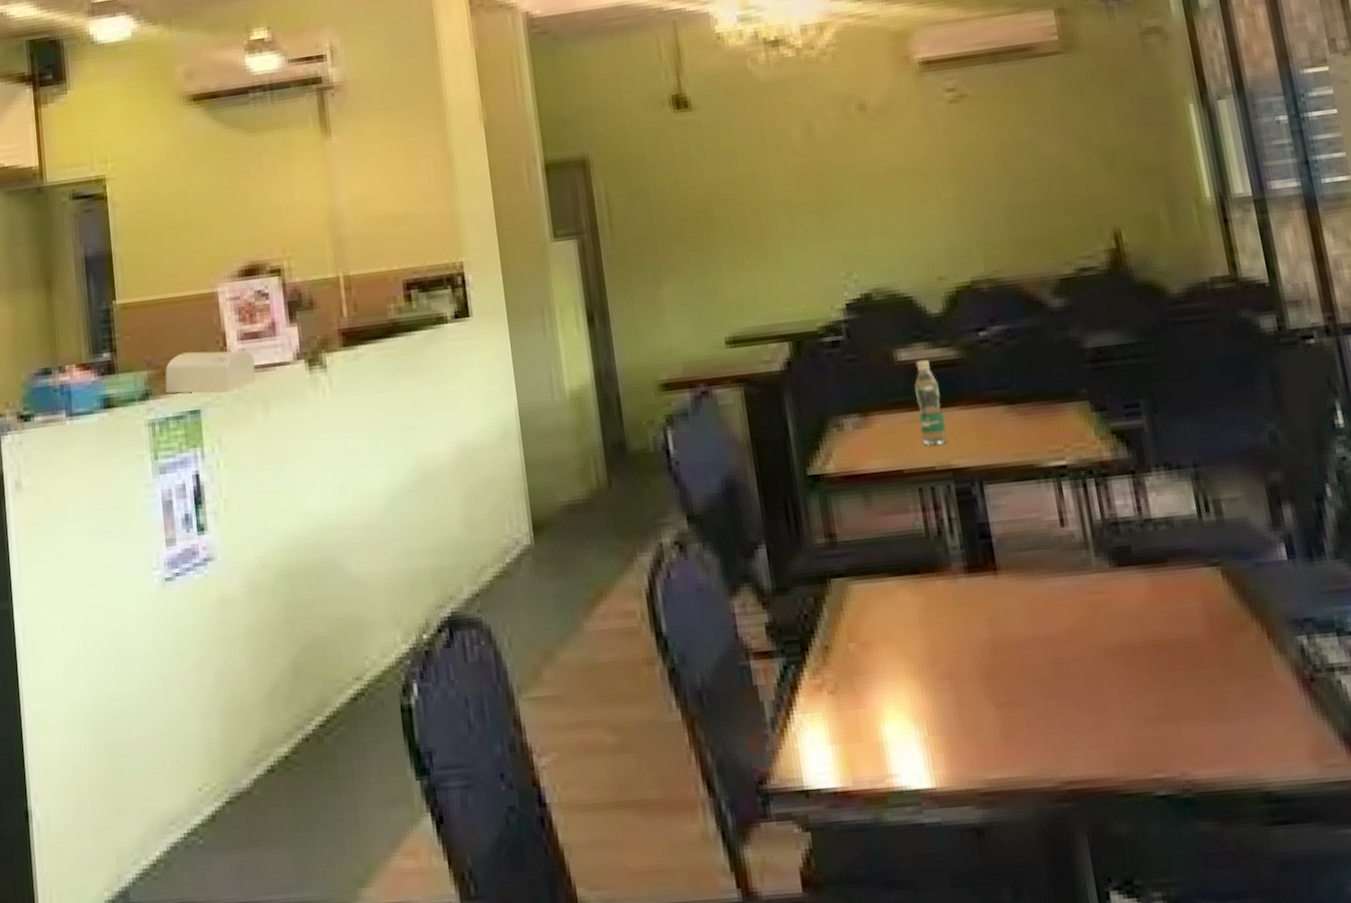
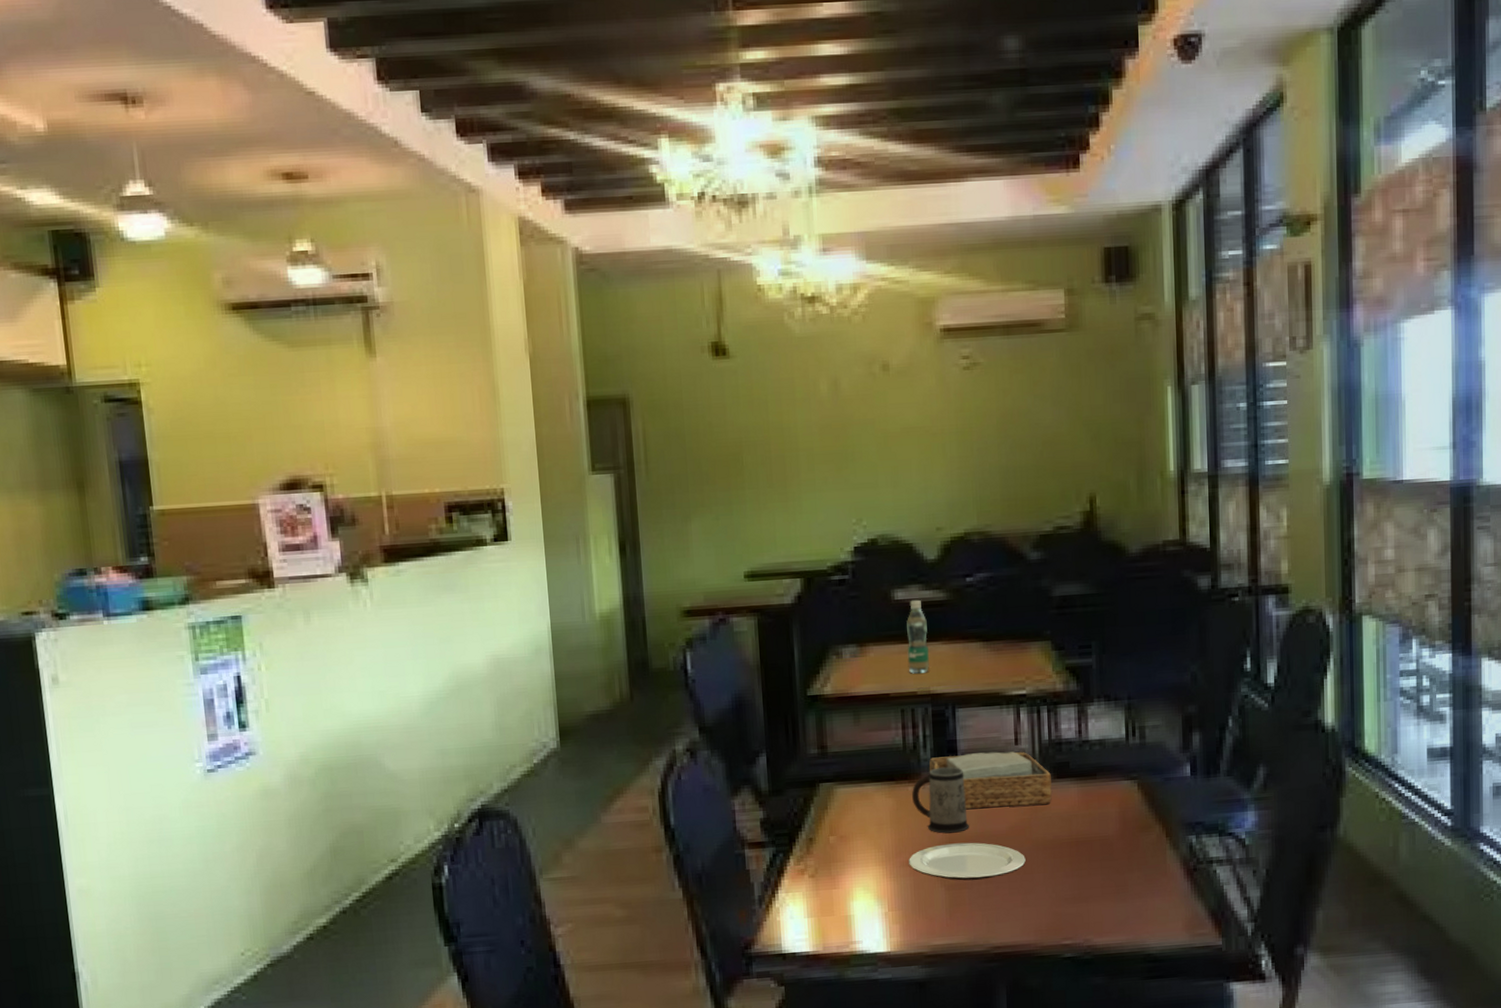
tissue dispenser: present [165,351,256,394] -> none [205,560,297,601]
mug: none [942,555,1017,638] -> present [912,767,969,834]
plate: none [946,648,1093,697] -> present [909,842,1027,881]
napkin holder: none [958,535,1115,608] -> present [929,751,1052,810]

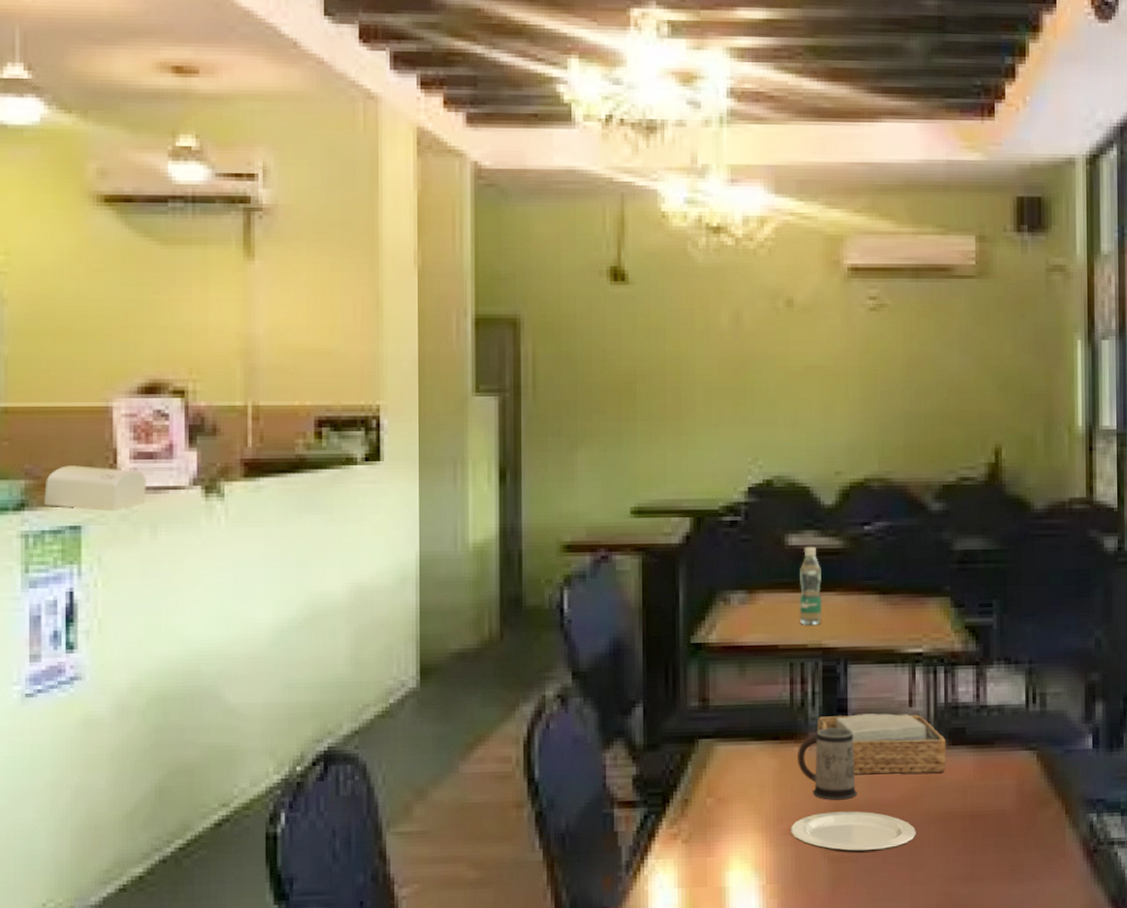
tissue dispenser: none [205,560,297,601] -> present [43,465,146,512]

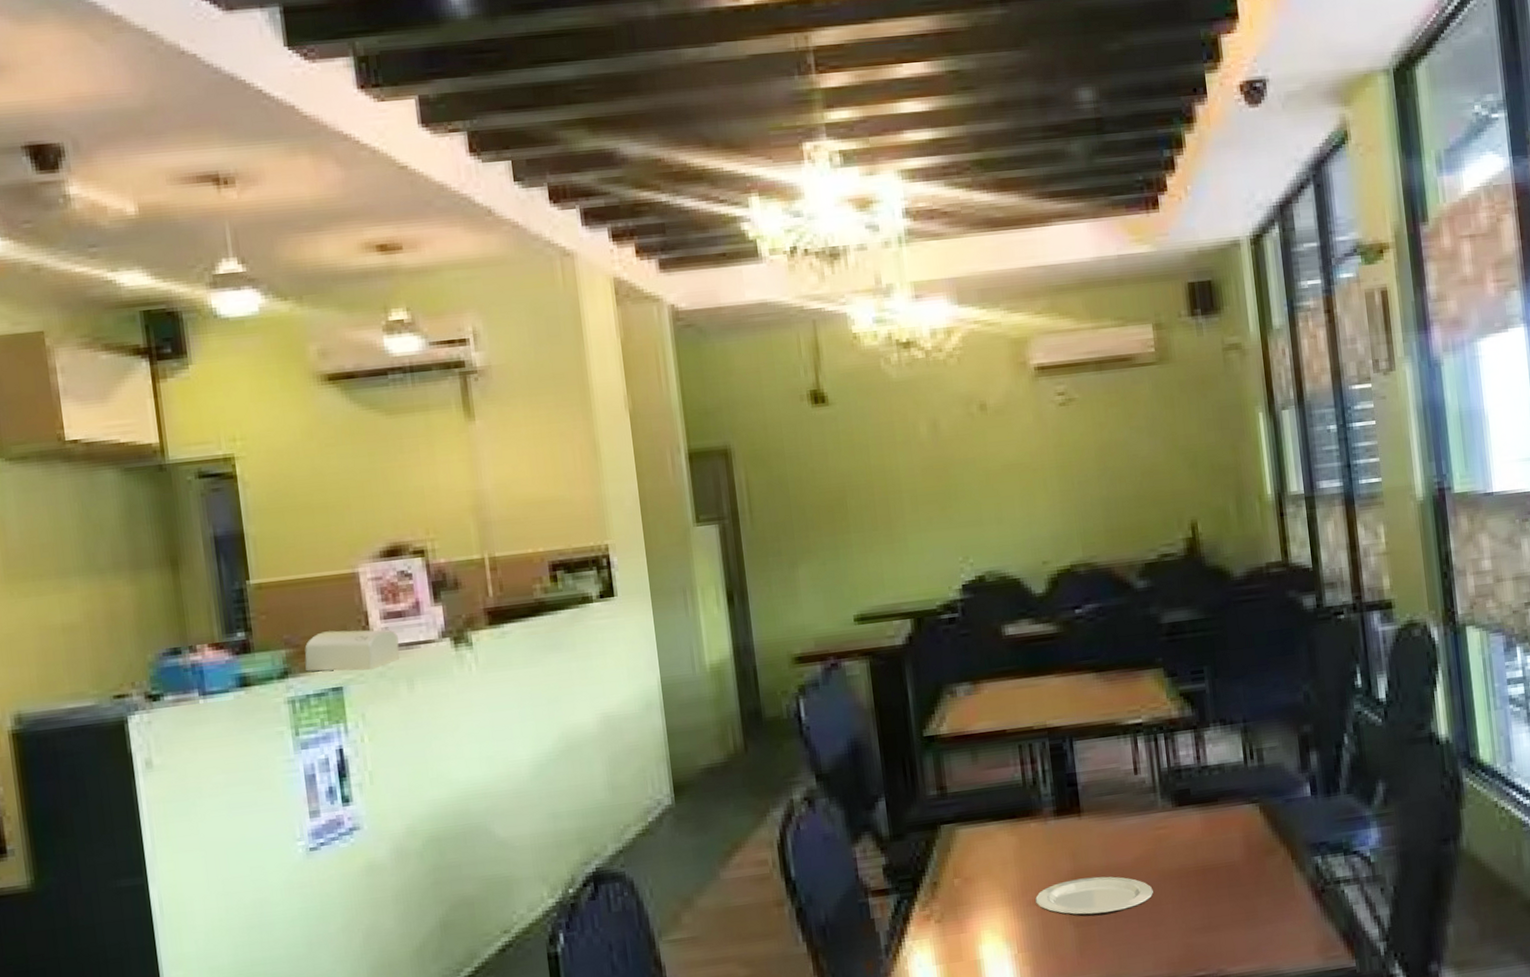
mug: present [798,727,857,800] -> none [1034,800,1094,869]
bottle: present [799,546,822,625] -> none [1018,634,1044,709]
napkin holder: present [816,713,946,775] -> none [1050,781,1175,844]

